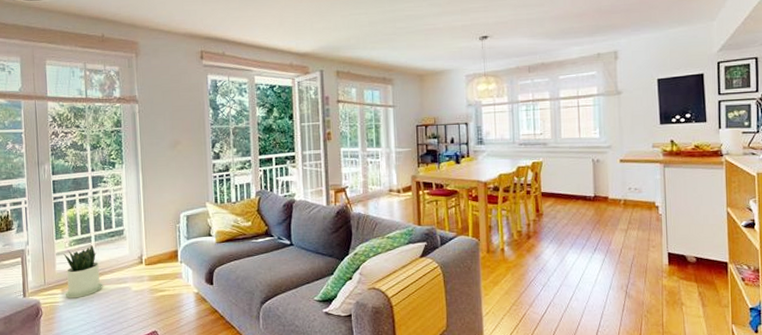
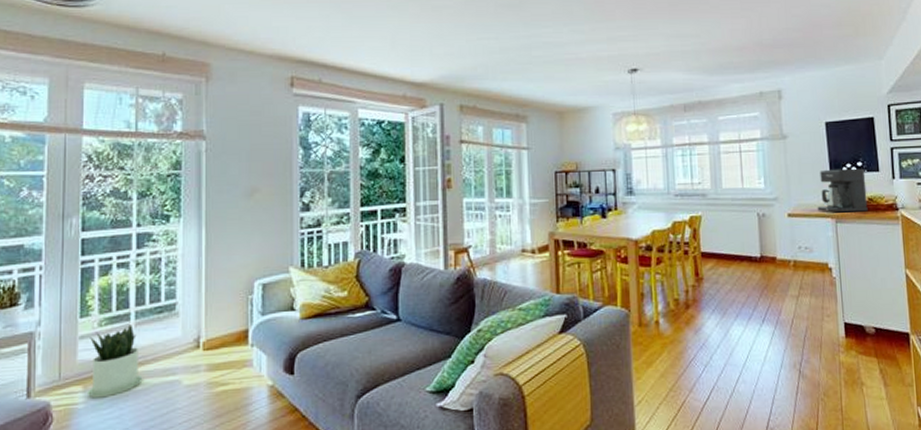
coffee maker: none [647,119,694,159] -> present [817,168,868,213]

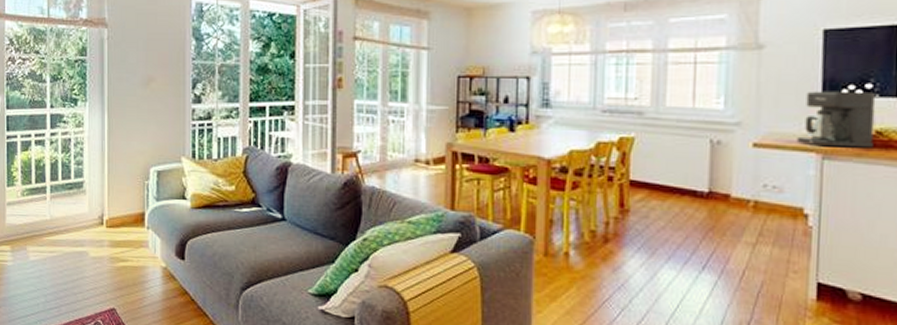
planter: present [86,325,143,398] -> none [13,197,57,259]

